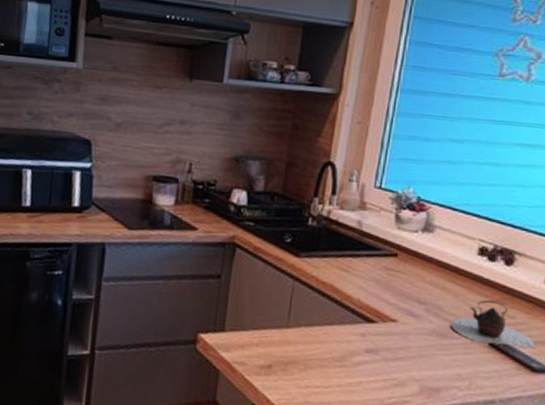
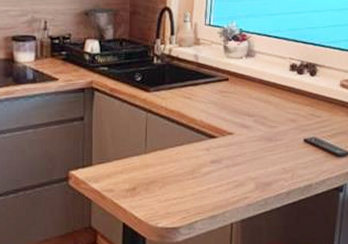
teapot: present [450,299,536,350] -> none [274,105,338,140]

